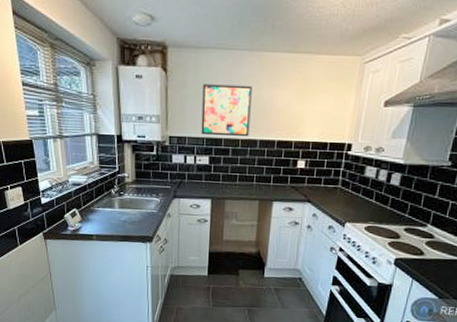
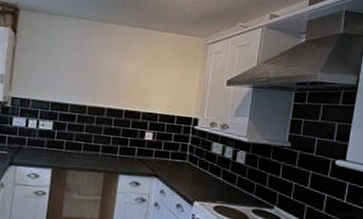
wall art: present [201,84,252,137] -> none [46,48,102,104]

